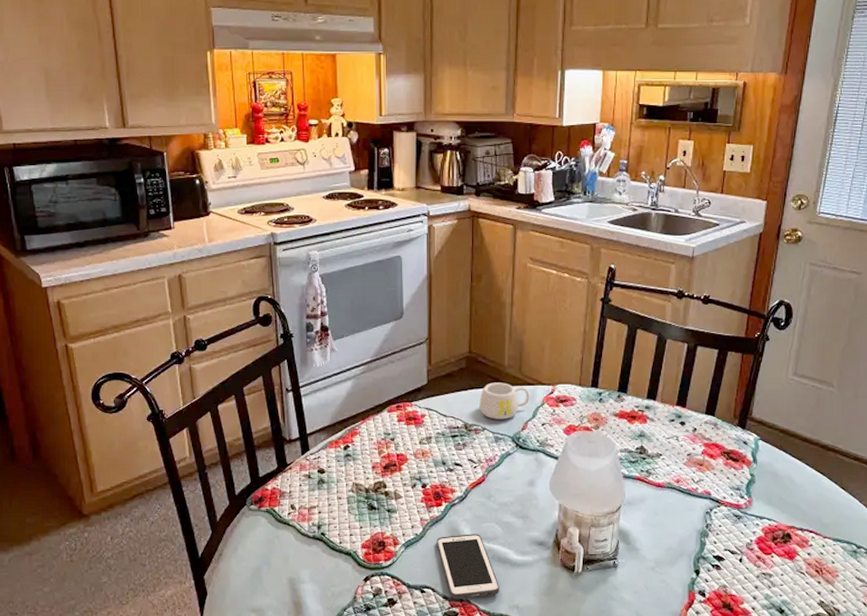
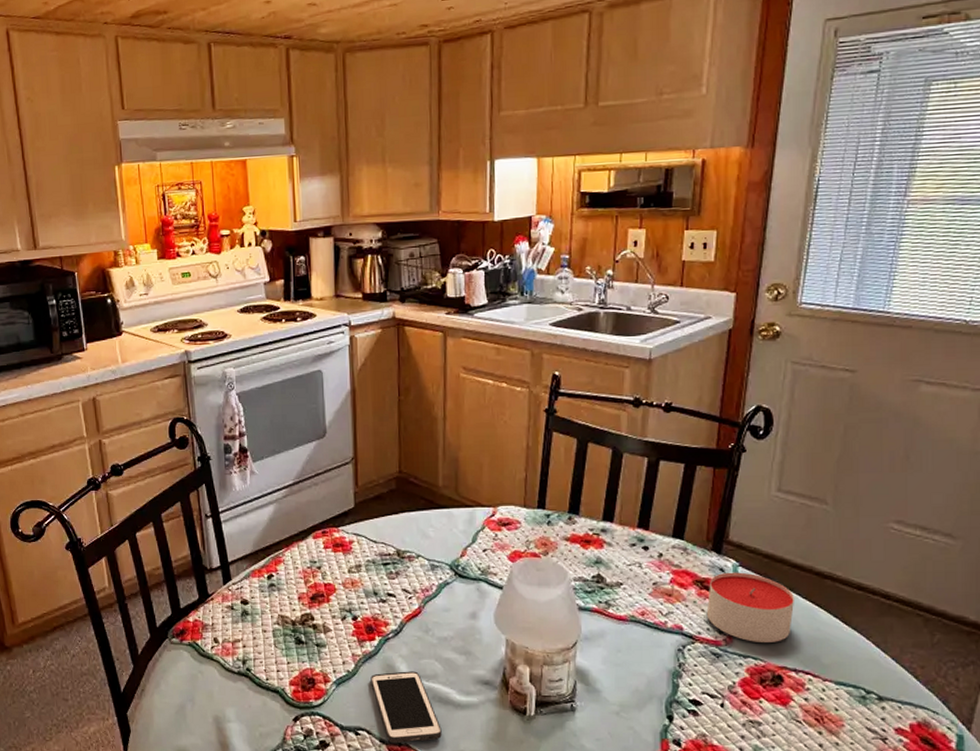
mug: present [479,382,530,420] -> none [412,505,468,545]
candle: none [731,445,804,505] -> present [706,572,795,642]

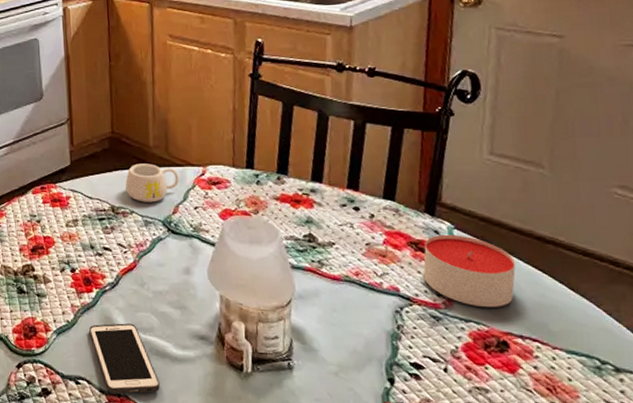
mug: none [412,505,468,545] -> present [125,164,179,202]

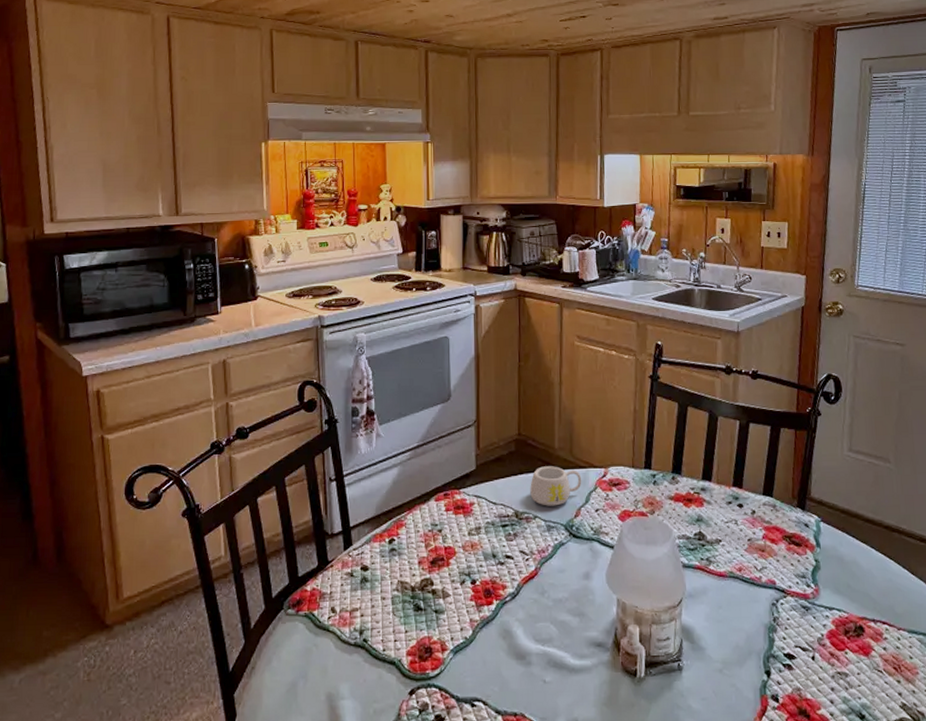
cell phone: present [89,323,160,395] -> none [488,635,556,714]
candle: present [423,234,516,307] -> none [795,527,870,594]

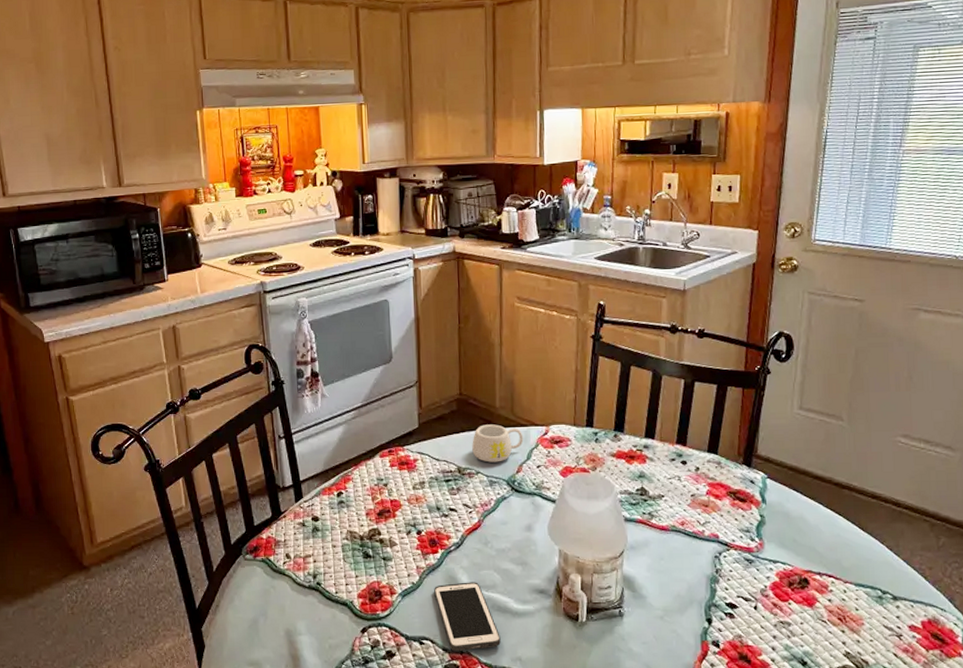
cell phone: none [488,635,556,714] -> present [434,582,501,652]

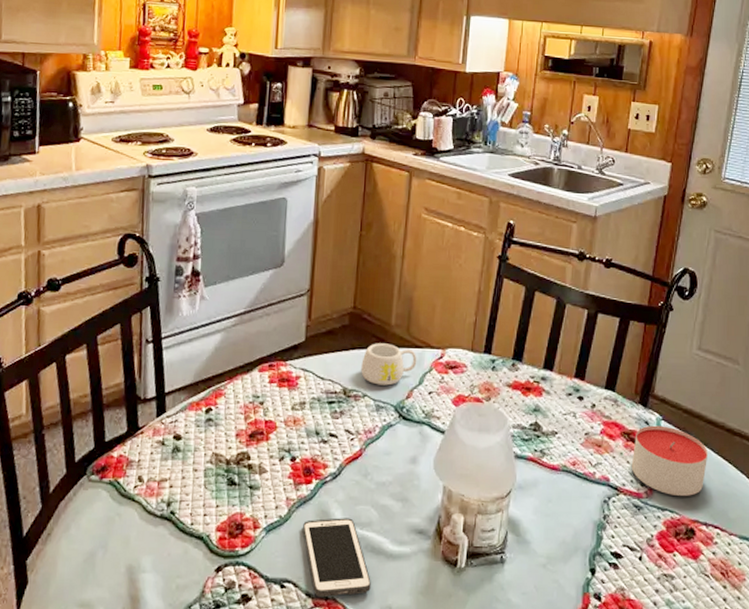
candle: none [739,483,818,548] -> present [631,425,709,496]

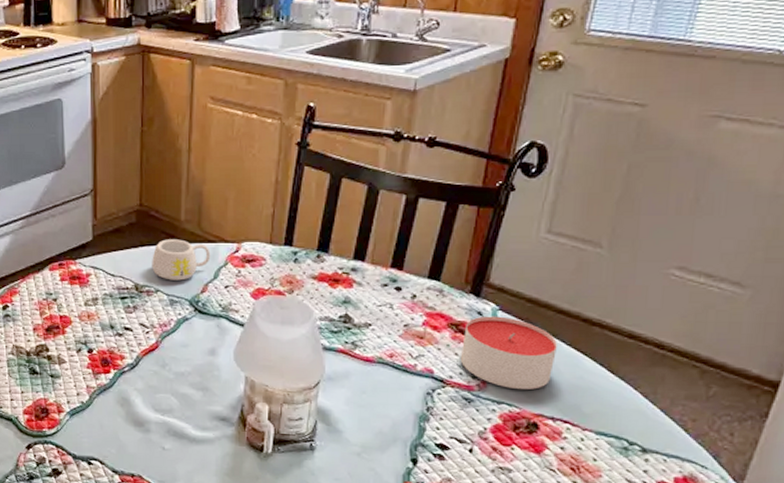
cell phone: present [303,518,371,598] -> none [105,404,175,475]

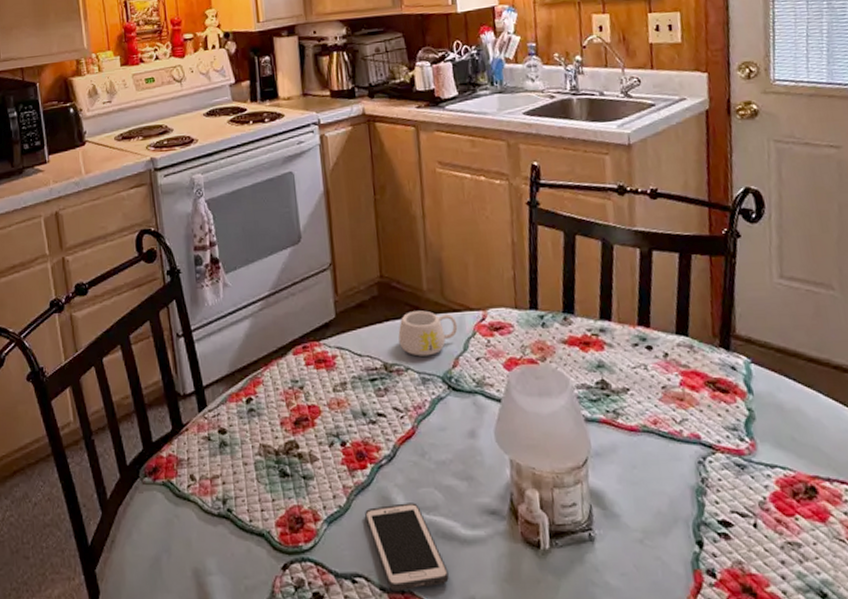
cell phone: none [105,404,175,475] -> present [365,503,449,592]
candle: present [460,316,558,389] -> none [722,369,818,449]

